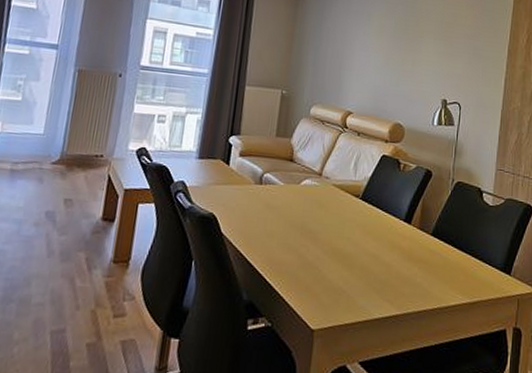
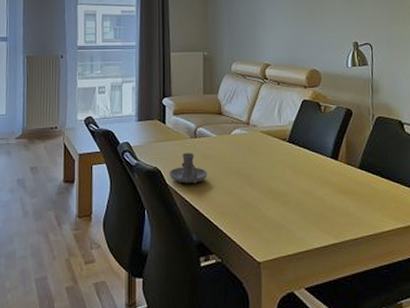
candle holder: none [225,200,269,236] -> present [169,153,207,184]

